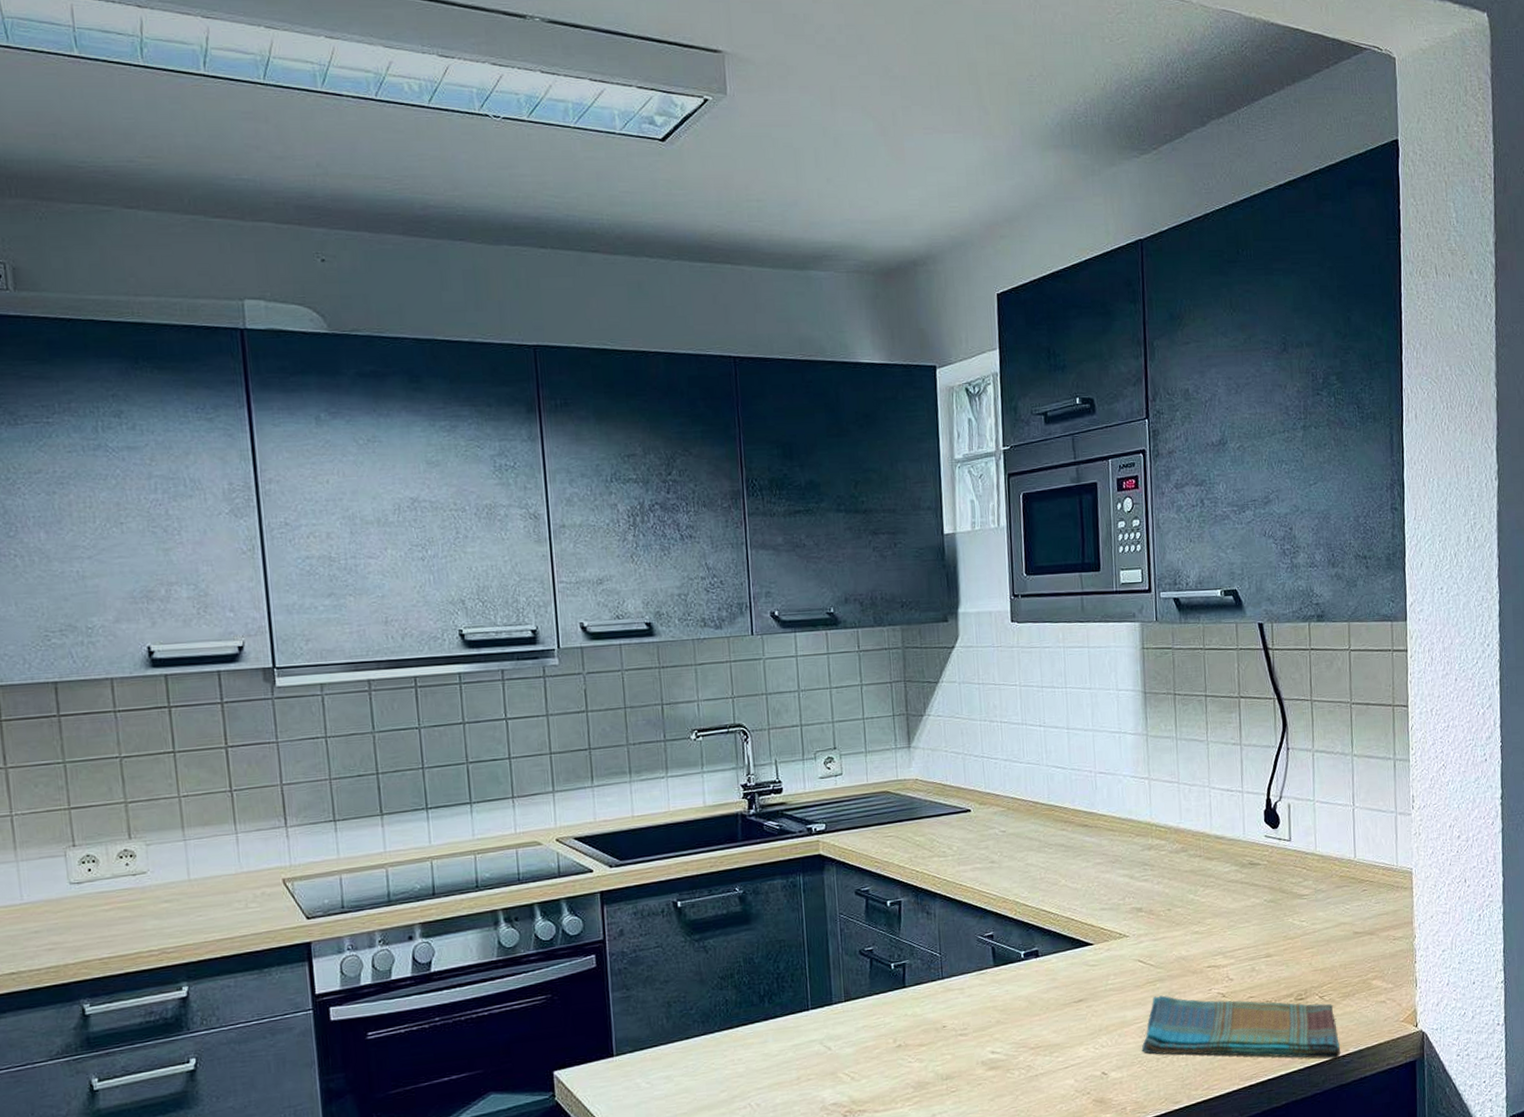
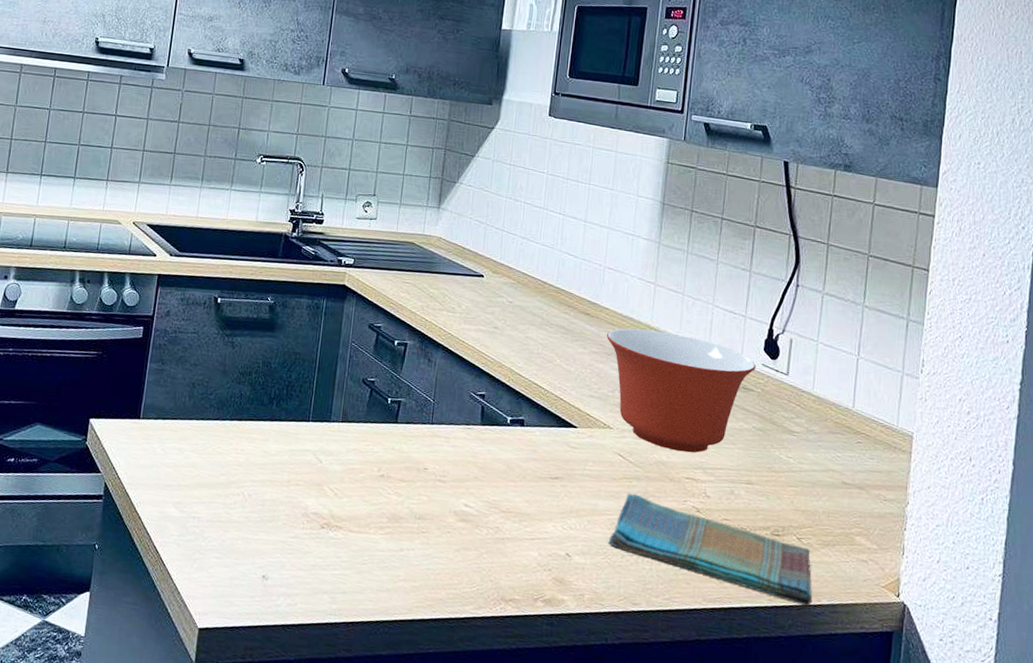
mixing bowl: none [1108,825,1259,943] -> present [606,328,756,453]

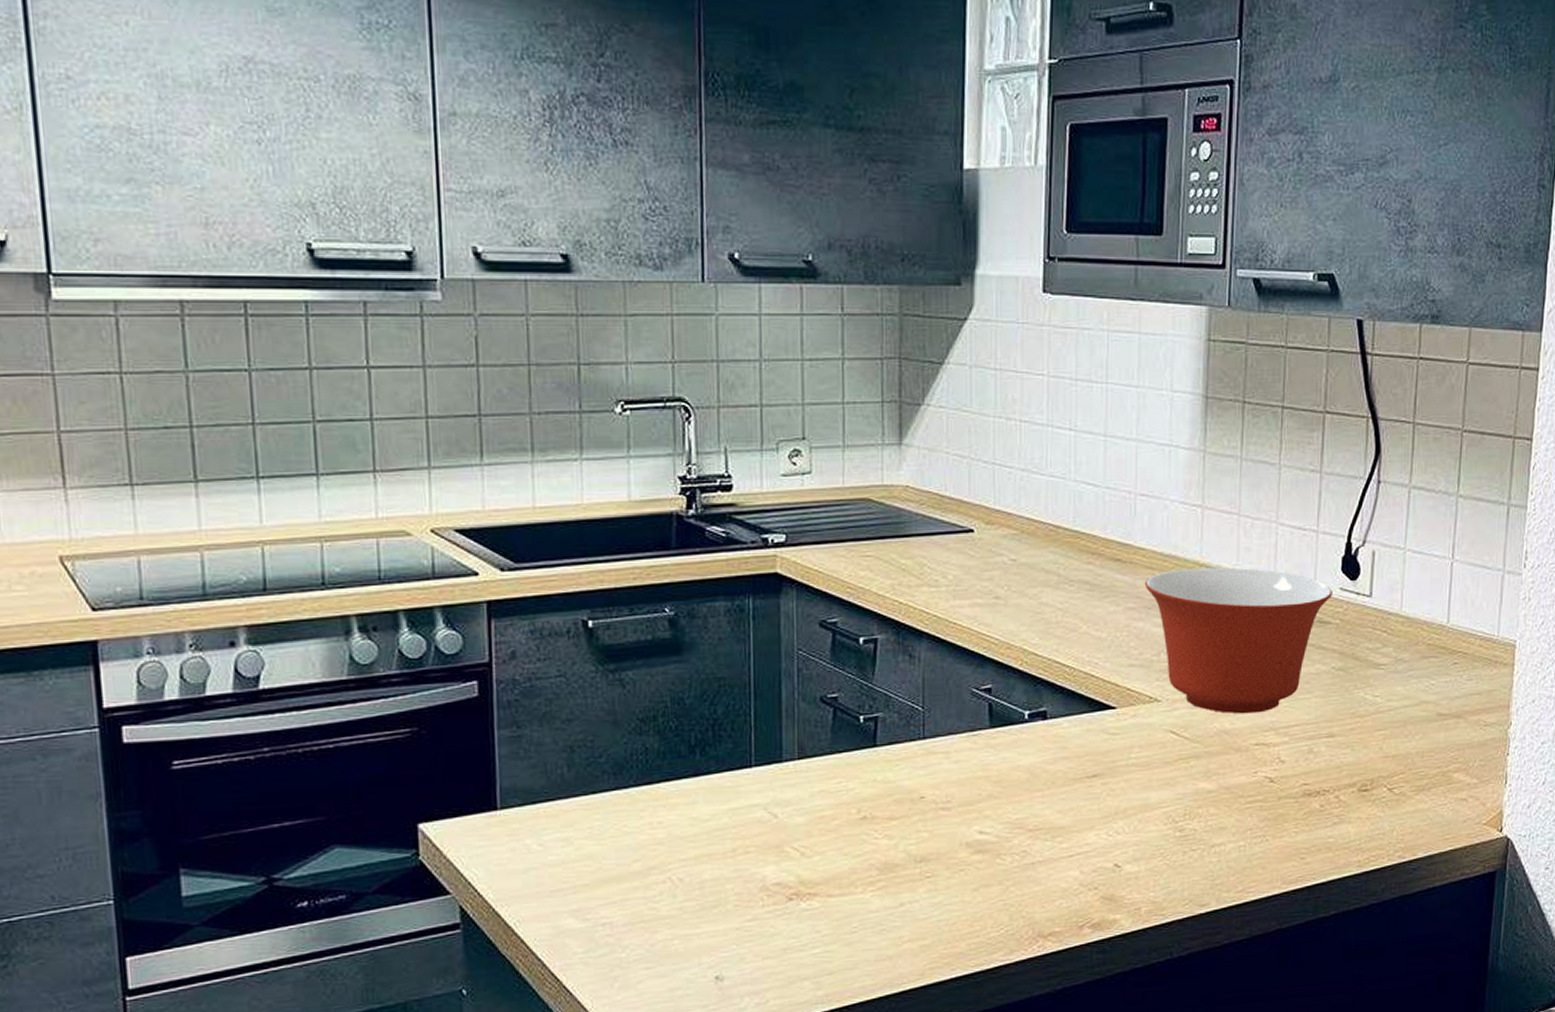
dish towel: present [608,493,813,607] -> none [1165,775,1407,865]

